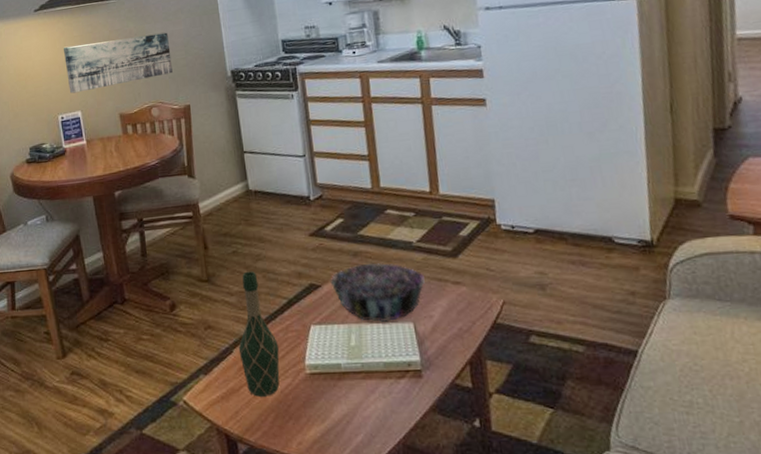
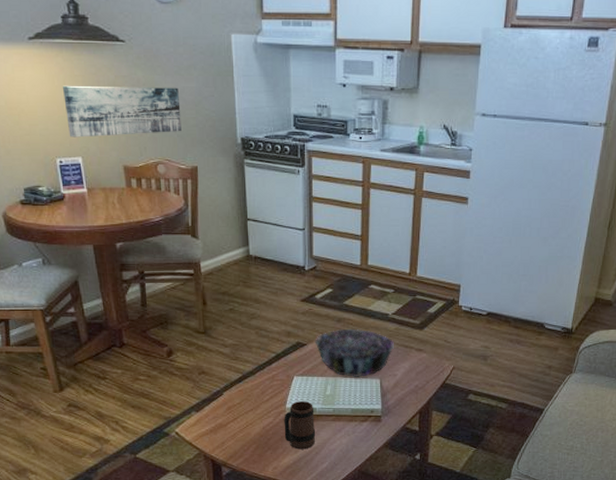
wine bottle: present [238,271,280,397] -> none [228,327,264,431]
mug: none [304,356,345,418] -> present [284,401,316,449]

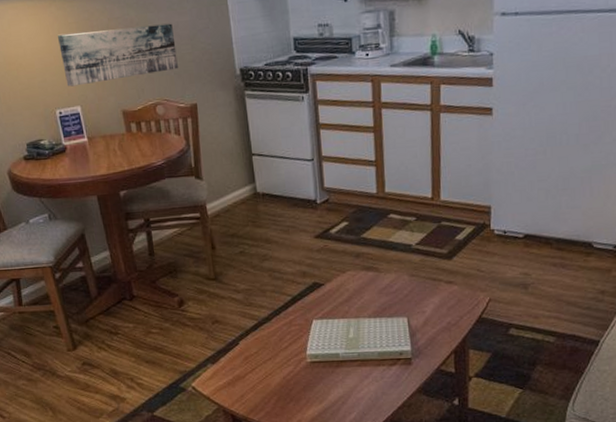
mug: present [284,401,316,449] -> none [305,346,341,400]
decorative bowl: present [315,328,394,377] -> none [332,264,421,317]

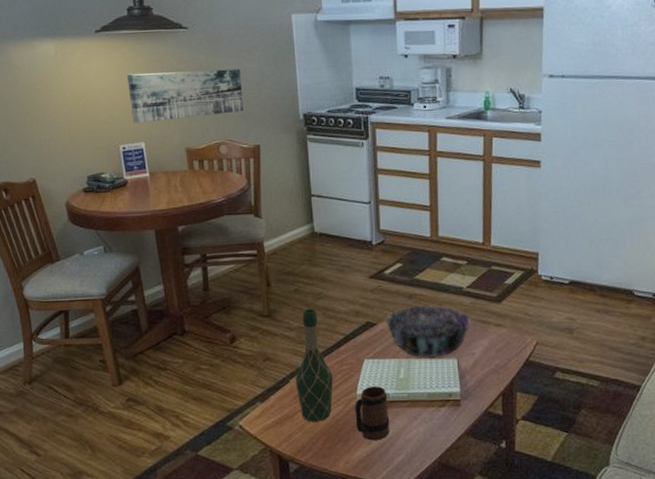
wine bottle: none [244,270,283,382] -> present [295,308,333,422]
mug: none [305,346,341,400] -> present [355,386,390,441]
decorative bowl: none [332,264,421,317] -> present [385,305,471,358]

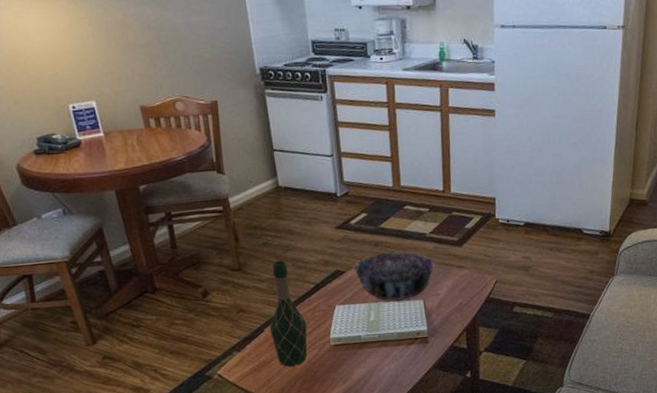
wall art: present [127,69,244,124] -> none [69,22,198,82]
mug: present [355,386,390,441] -> none [329,330,363,380]

